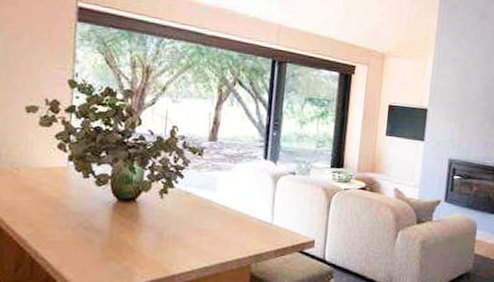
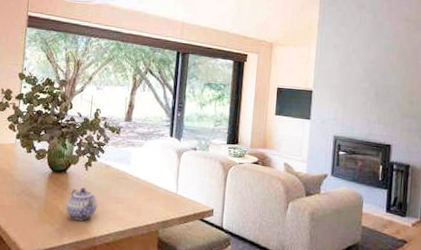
teapot: none [137,218,177,256] -> present [66,187,98,220]

